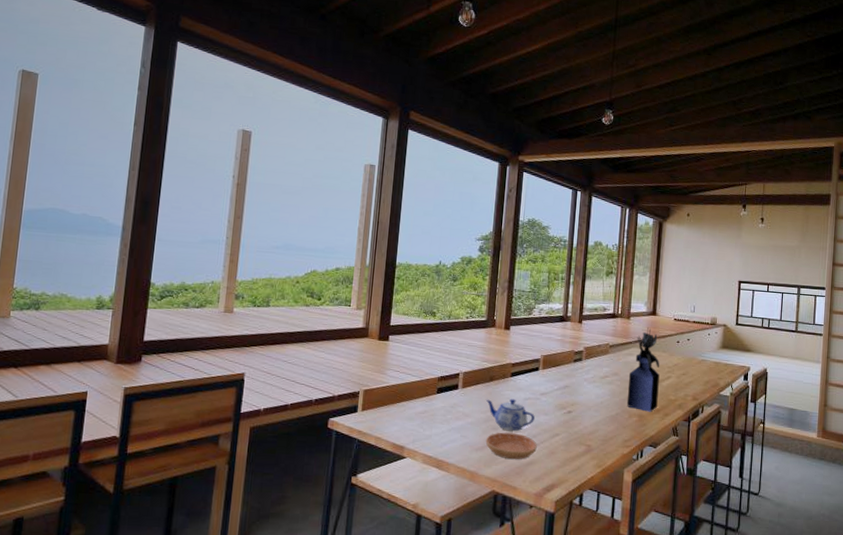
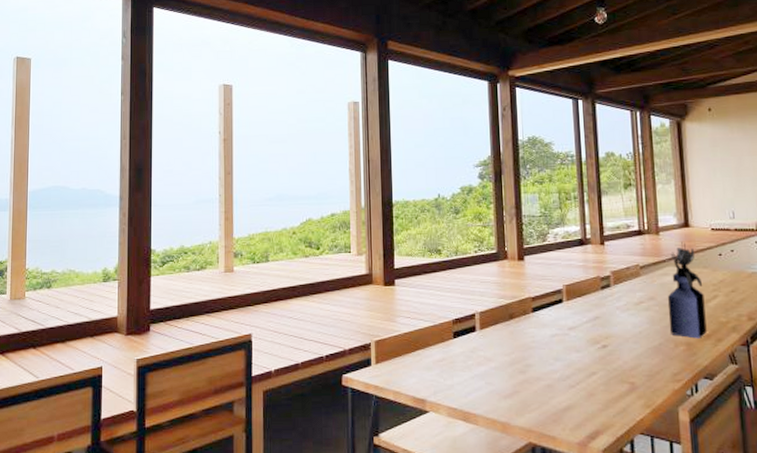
teapot: present [485,398,535,432] -> none [507,336,566,374]
saucer: present [485,432,537,460] -> none [513,375,573,406]

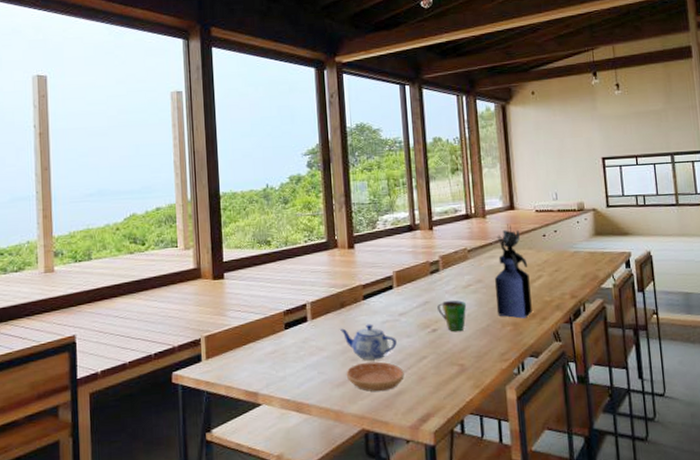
teapot: none [507,336,566,374] -> present [339,324,397,361]
saucer: none [513,375,573,406] -> present [346,361,404,392]
cup: none [608,317,638,349] -> present [437,300,467,332]

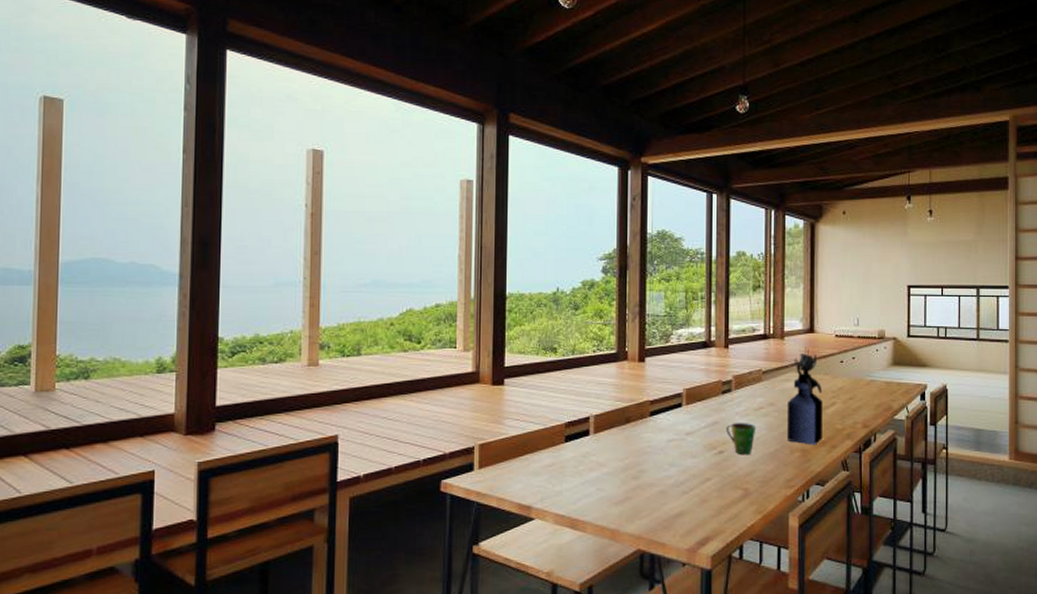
teapot: present [339,324,397,361] -> none [622,441,681,480]
saucer: present [346,361,404,392] -> none [626,481,686,512]

